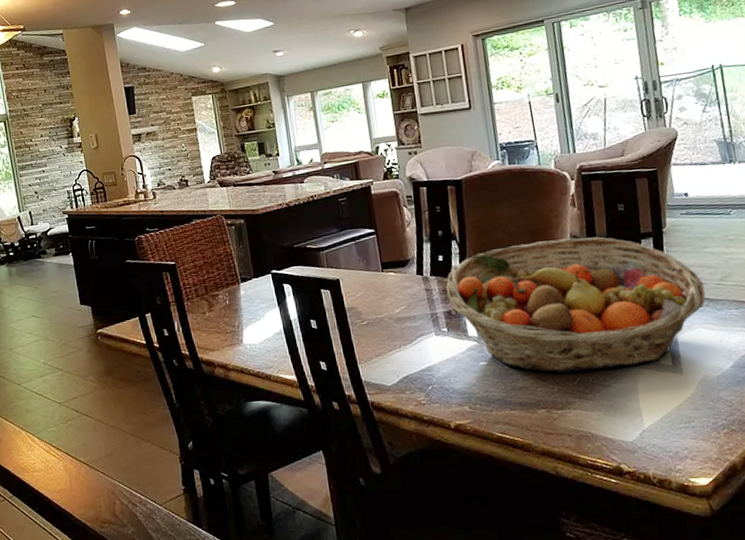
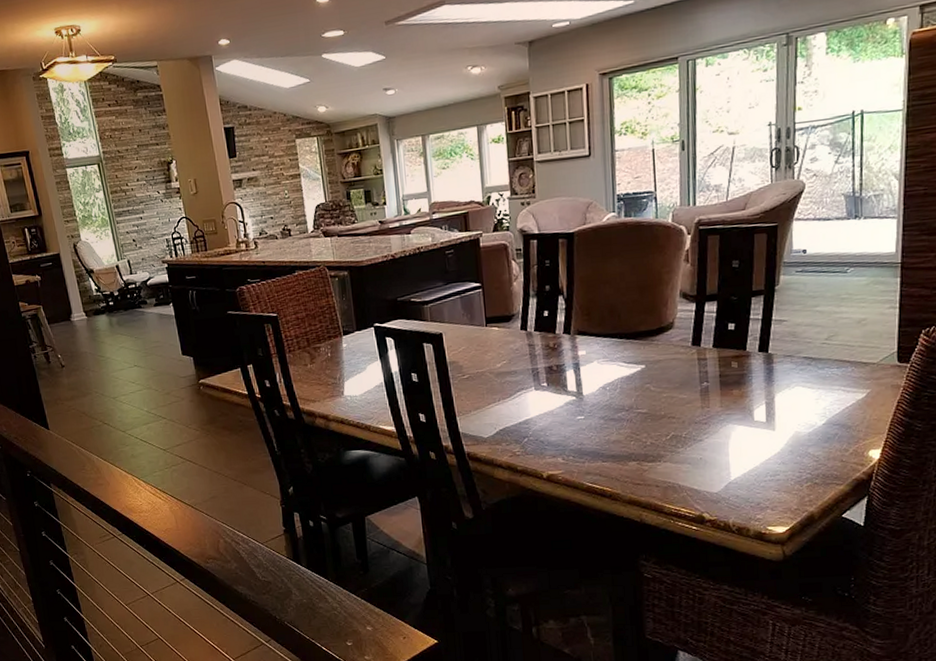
fruit basket: present [446,237,706,373] -> none [549,294,809,427]

